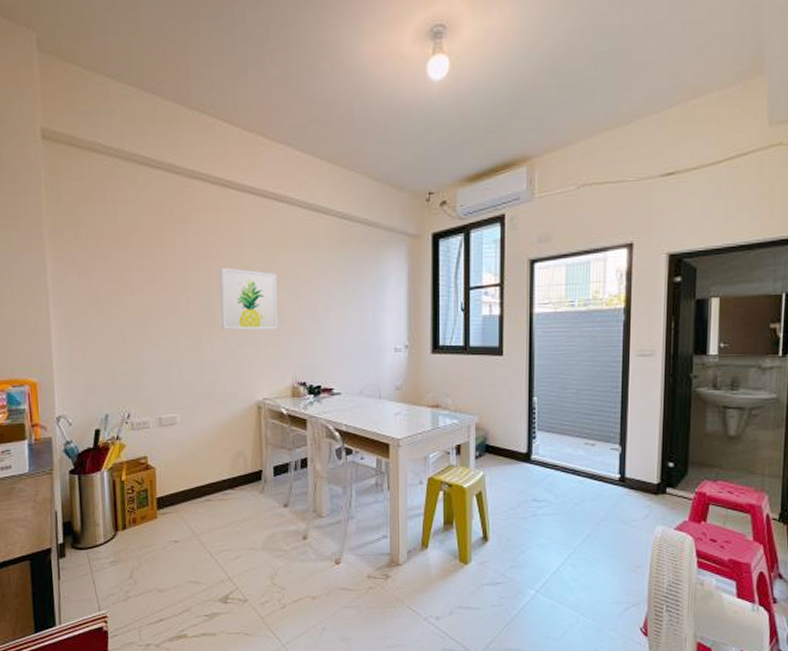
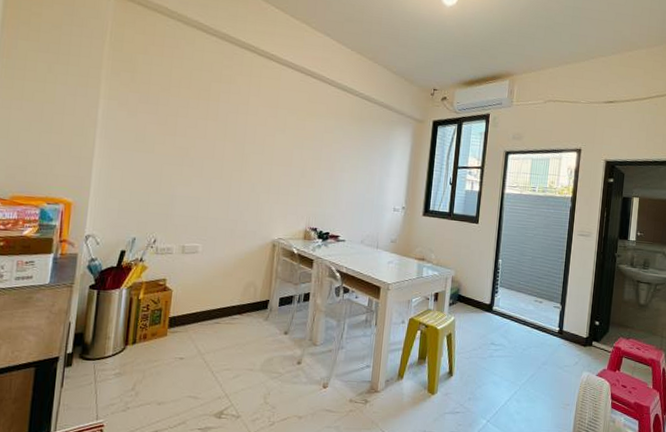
wall art: present [220,268,278,330] -> none [251,124,303,181]

